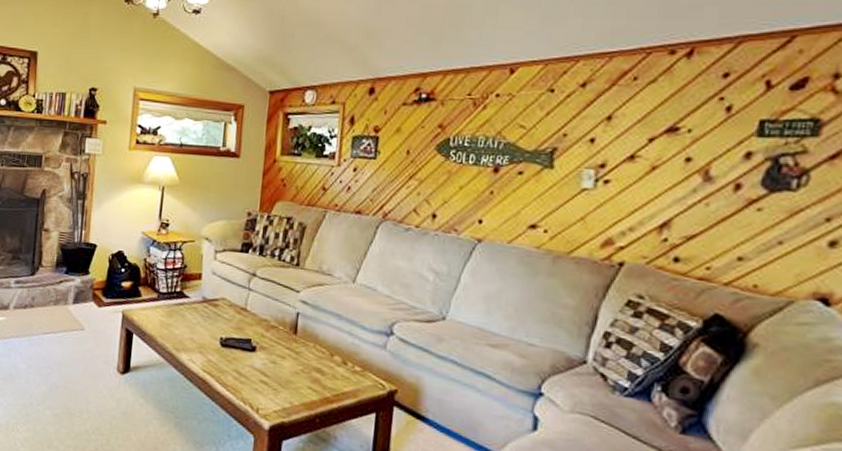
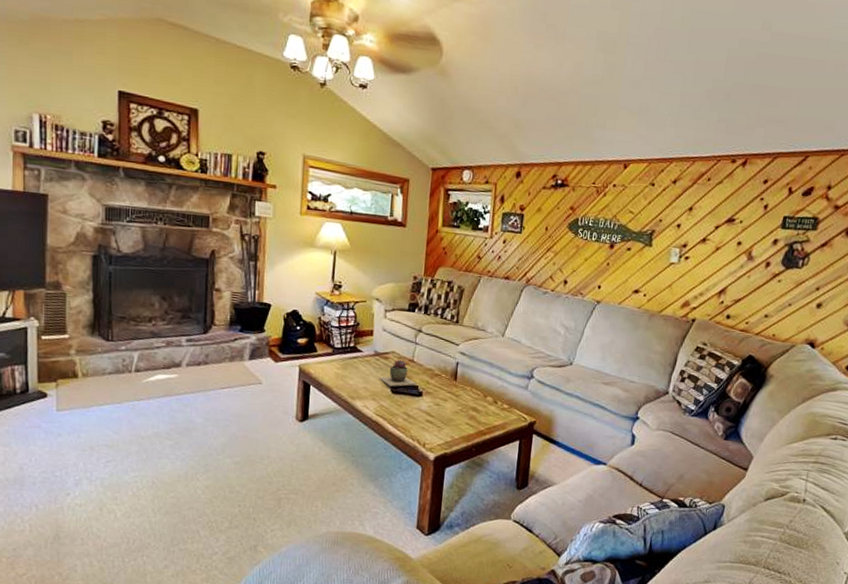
succulent plant: none [207,307,249,339] -> present [379,360,416,387]

